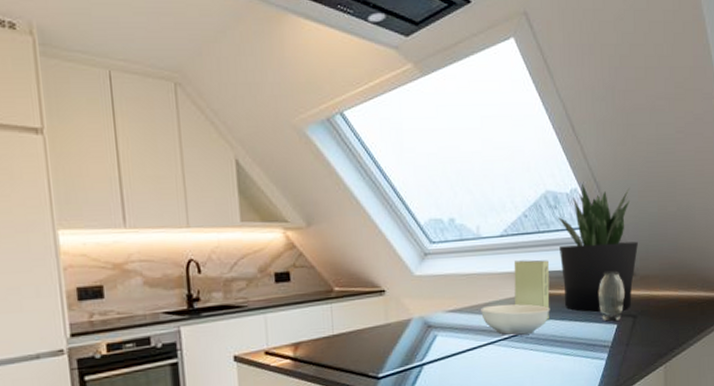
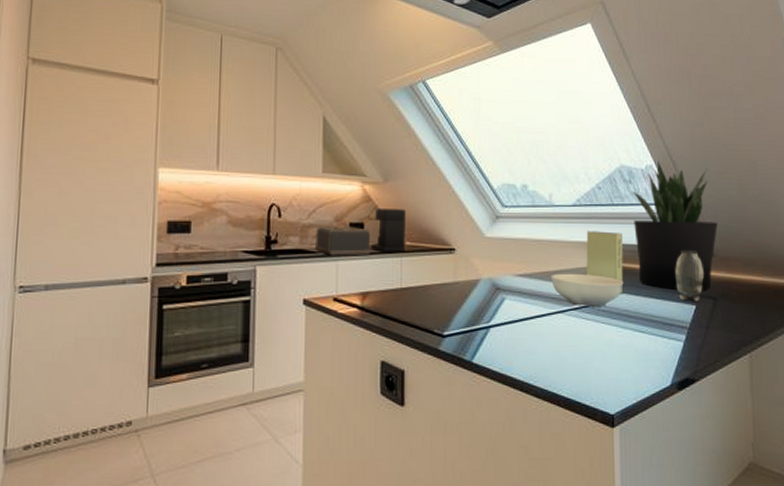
toaster: none [239,277,299,309] -> present [314,227,371,256]
coffee maker: none [298,254,334,301] -> present [371,209,405,252]

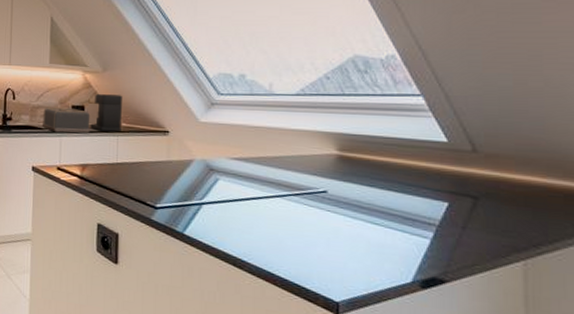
bowl: present [551,273,624,306] -> none [269,159,355,195]
book: present [586,231,624,294] -> none [310,120,355,184]
planter: present [633,160,718,291] -> none [369,50,482,189]
vase: present [675,250,704,301] -> none [422,144,461,199]

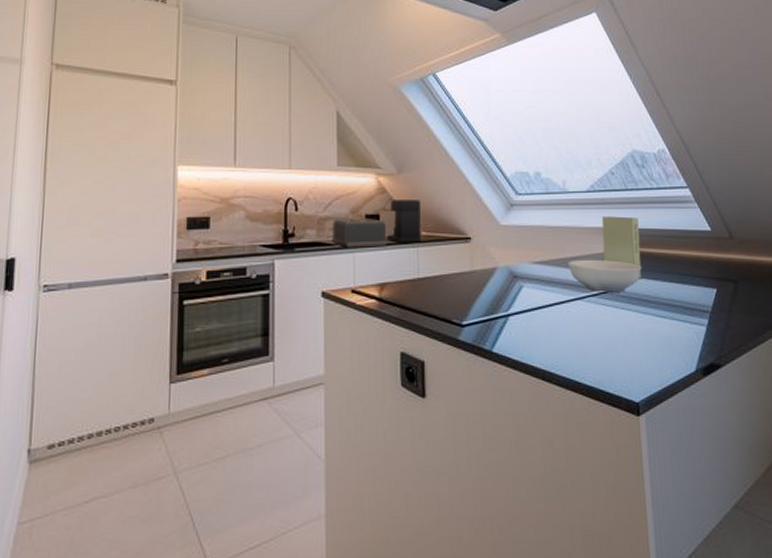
bowl: none [269,159,355,195] -> present [568,259,642,292]
book: none [310,120,355,184] -> present [601,216,641,279]

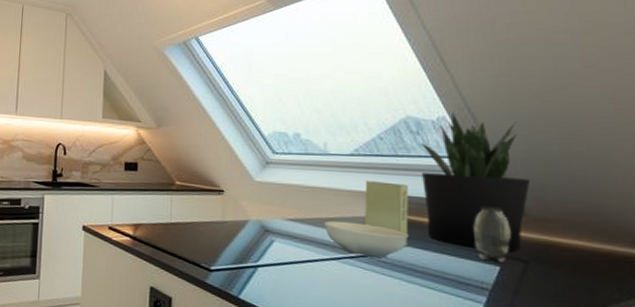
toaster: present [331,219,387,248] -> none [93,164,144,192]
coffee maker: present [387,200,421,243] -> none [143,151,176,191]
planter: none [647,144,734,274] -> present [421,112,530,253]
vase: none [693,233,724,285] -> present [474,207,511,263]

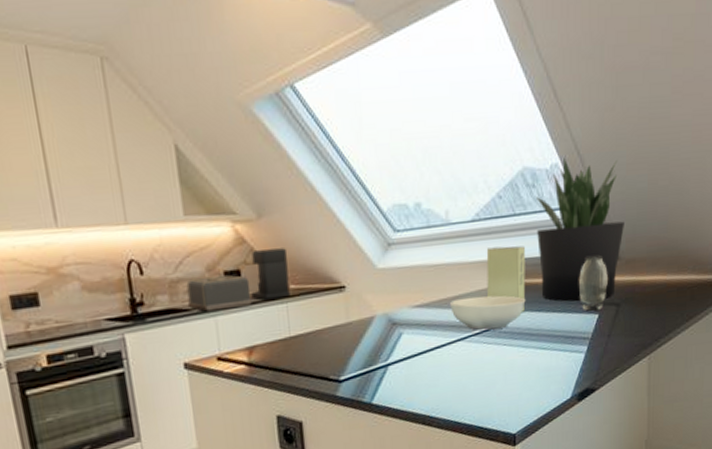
toaster: none [93,164,144,192] -> present [186,275,252,312]
coffee maker: none [143,151,176,191] -> present [251,248,290,301]

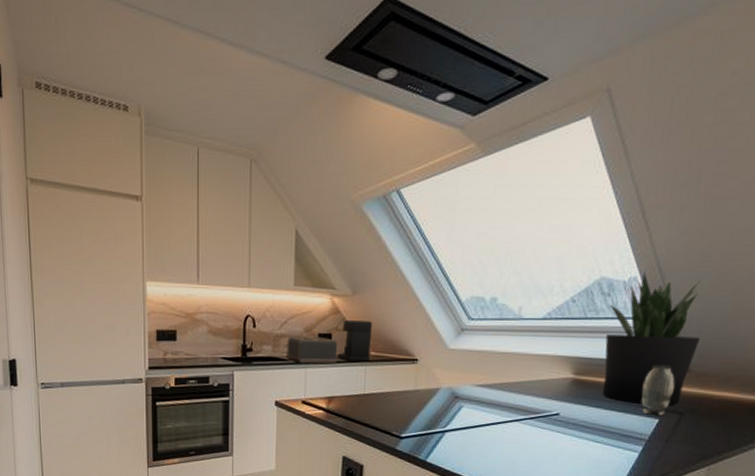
bowl: present [450,295,526,330] -> none [511,384,586,417]
book: present [486,246,526,312] -> none [548,344,592,406]

